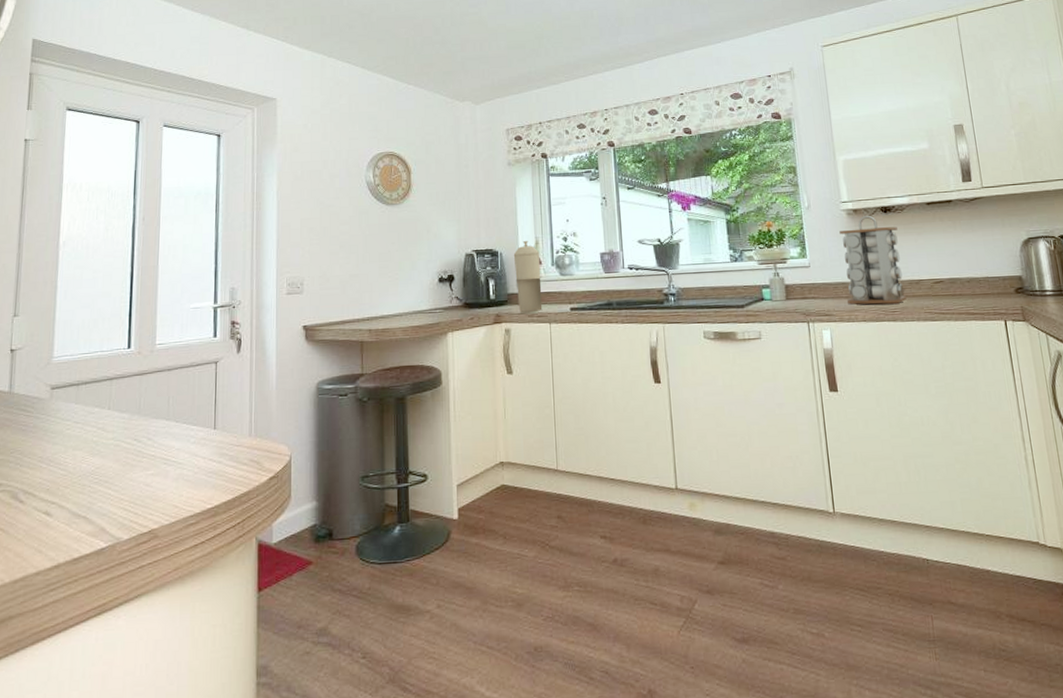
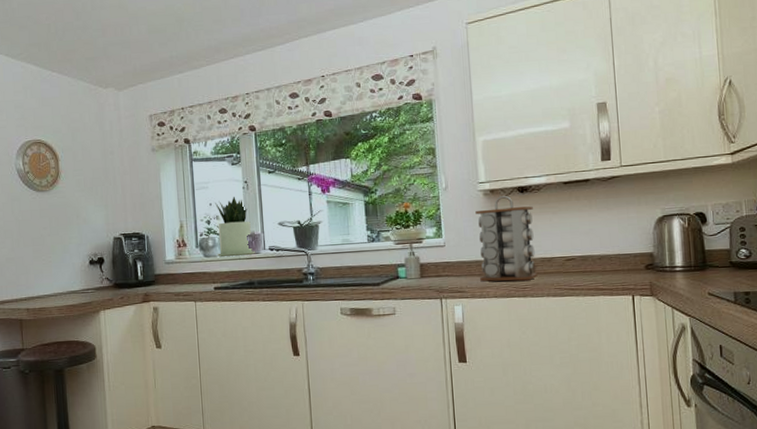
canister: present [513,241,543,313] -> none [159,224,188,293]
planter: none [572,213,615,276] -> present [215,197,256,257]

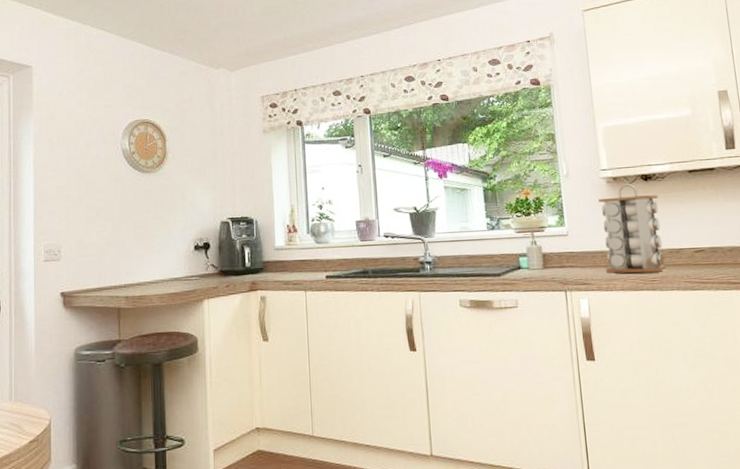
planter: present [215,197,256,257] -> none [328,181,370,244]

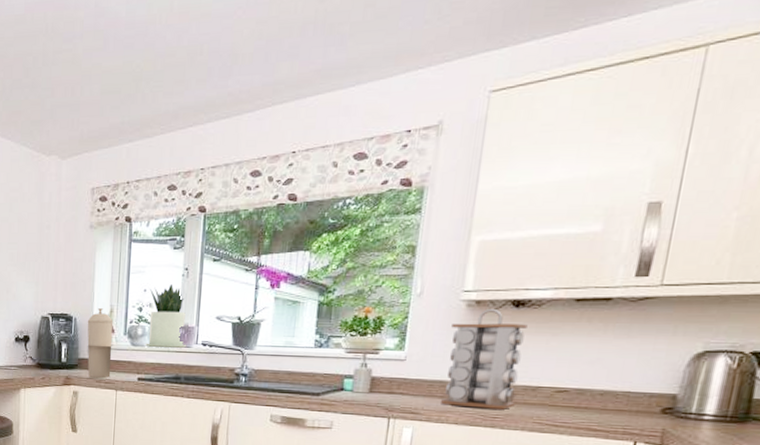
canister: none [269,209,298,281] -> present [87,308,113,379]
planter: none [328,181,370,244] -> present [145,284,187,349]

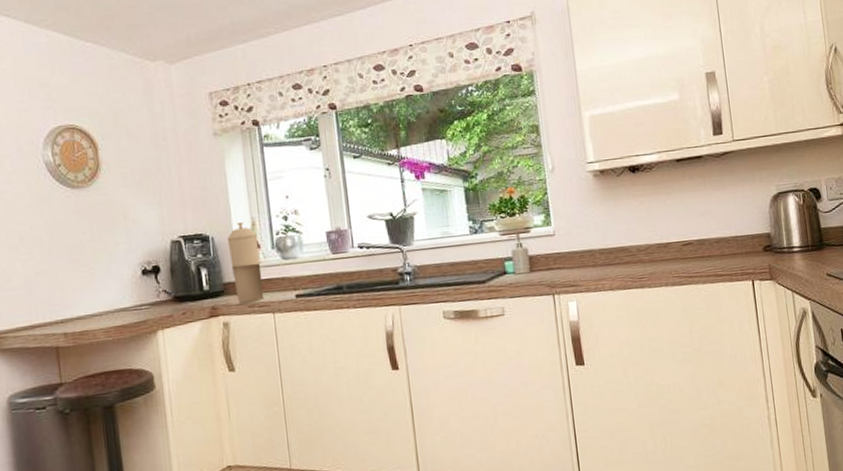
planter: present [145,284,187,349] -> none [293,187,343,259]
spice rack: present [441,309,528,410] -> none [585,177,655,274]

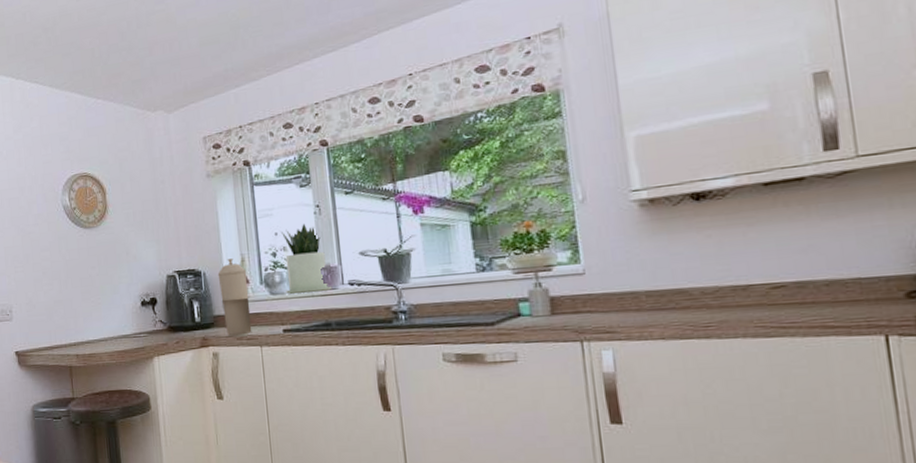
planter: none [293,187,343,259] -> present [282,224,333,295]

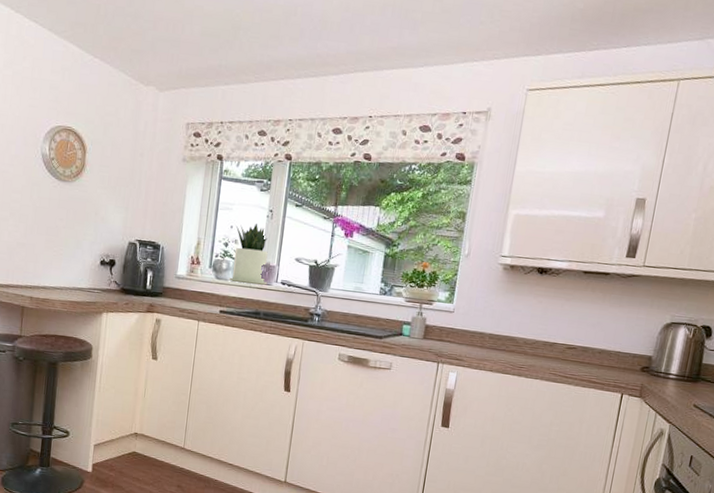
canister: present [217,259,252,336] -> none [172,239,199,309]

